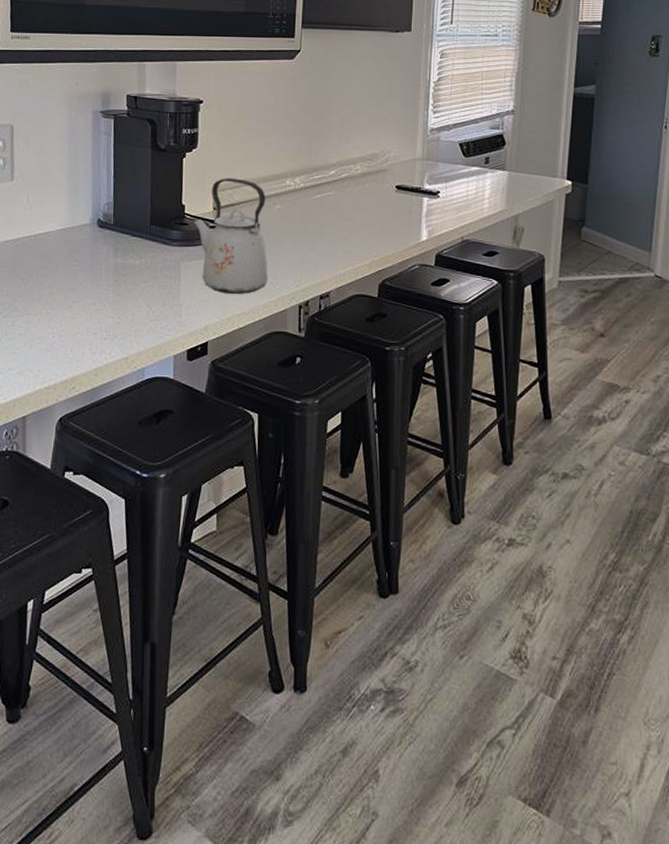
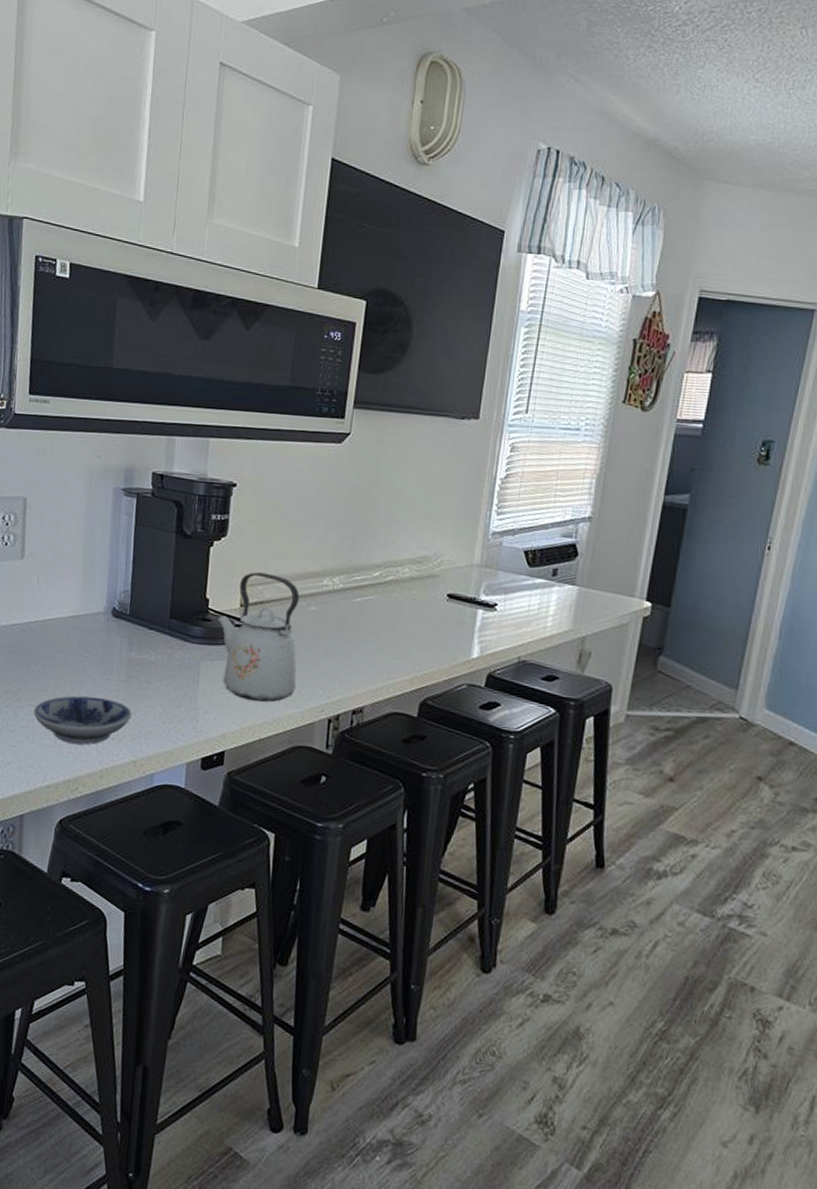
bowl: none [30,301,121,347] -> present [33,695,132,745]

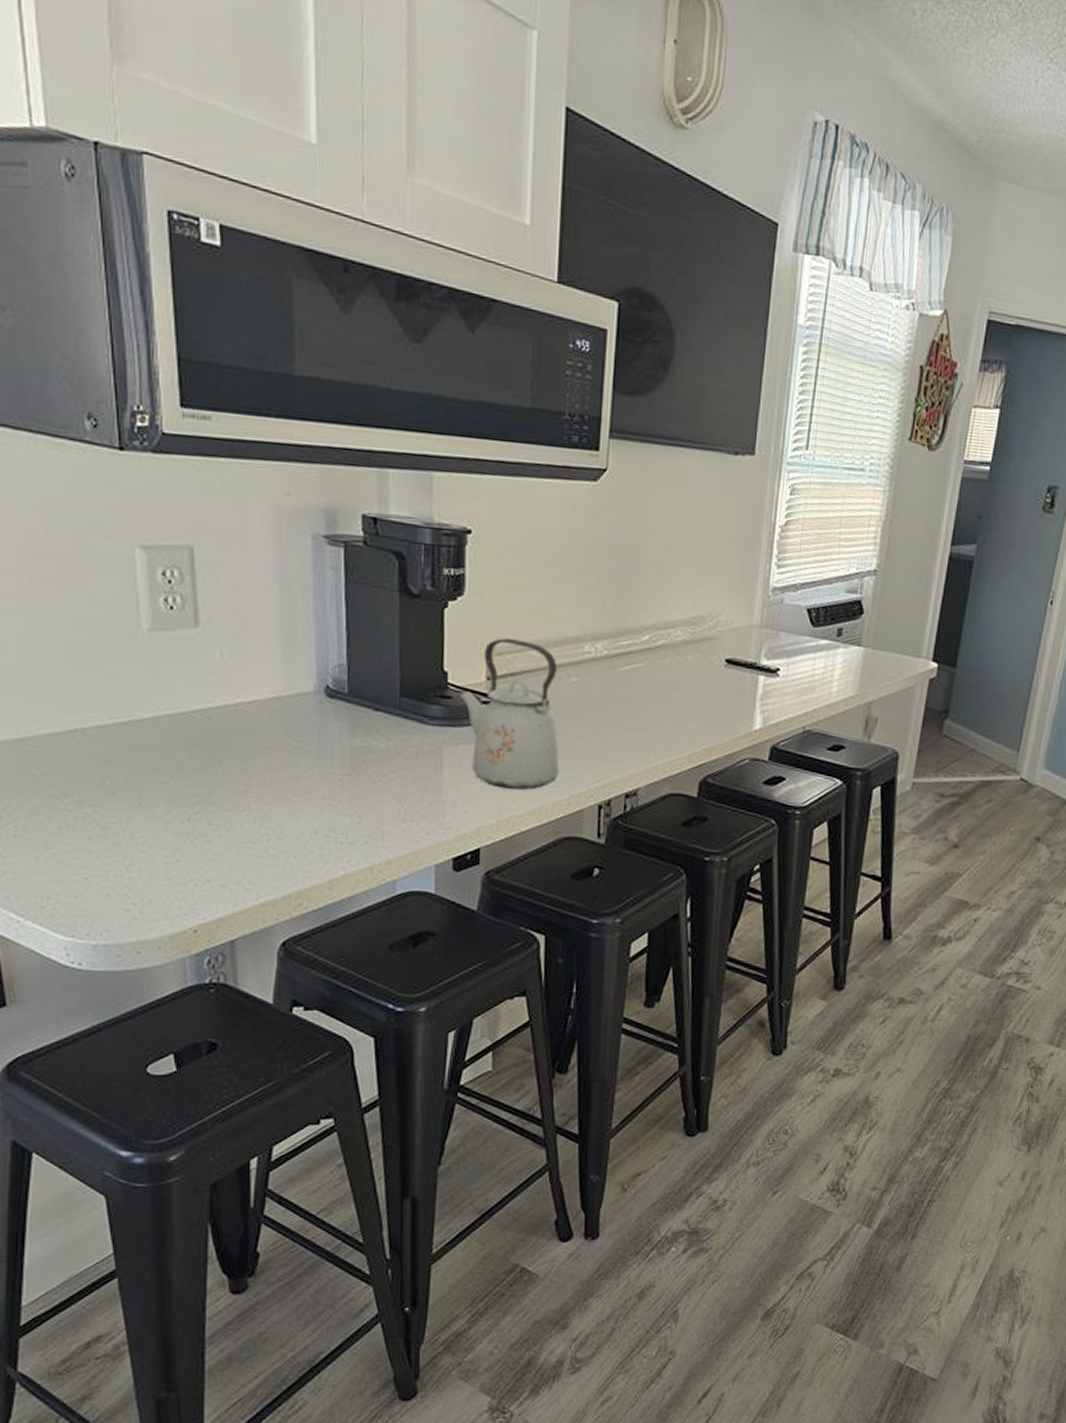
bowl: present [33,695,132,745] -> none [234,794,362,853]

